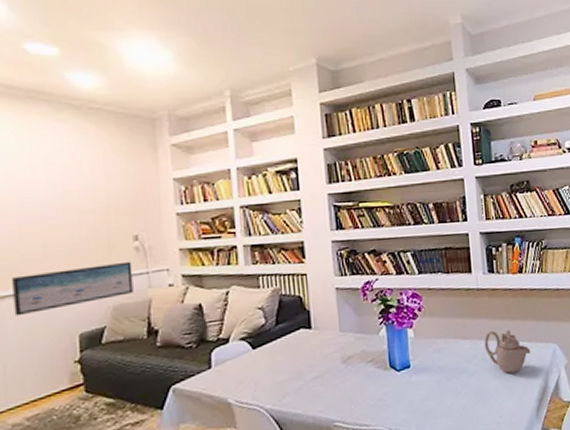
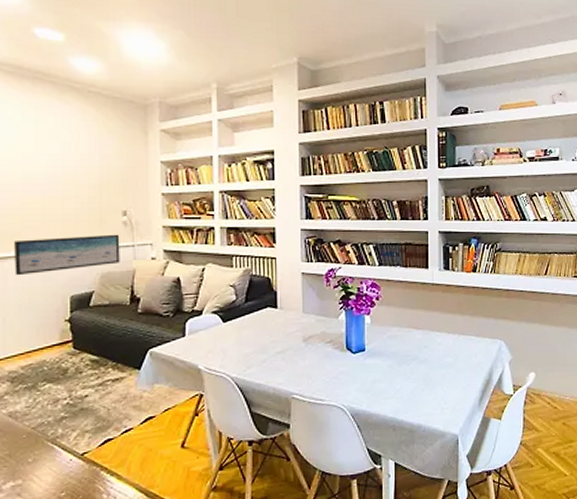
teapot: present [484,330,531,374] -> none [436,323,478,364]

